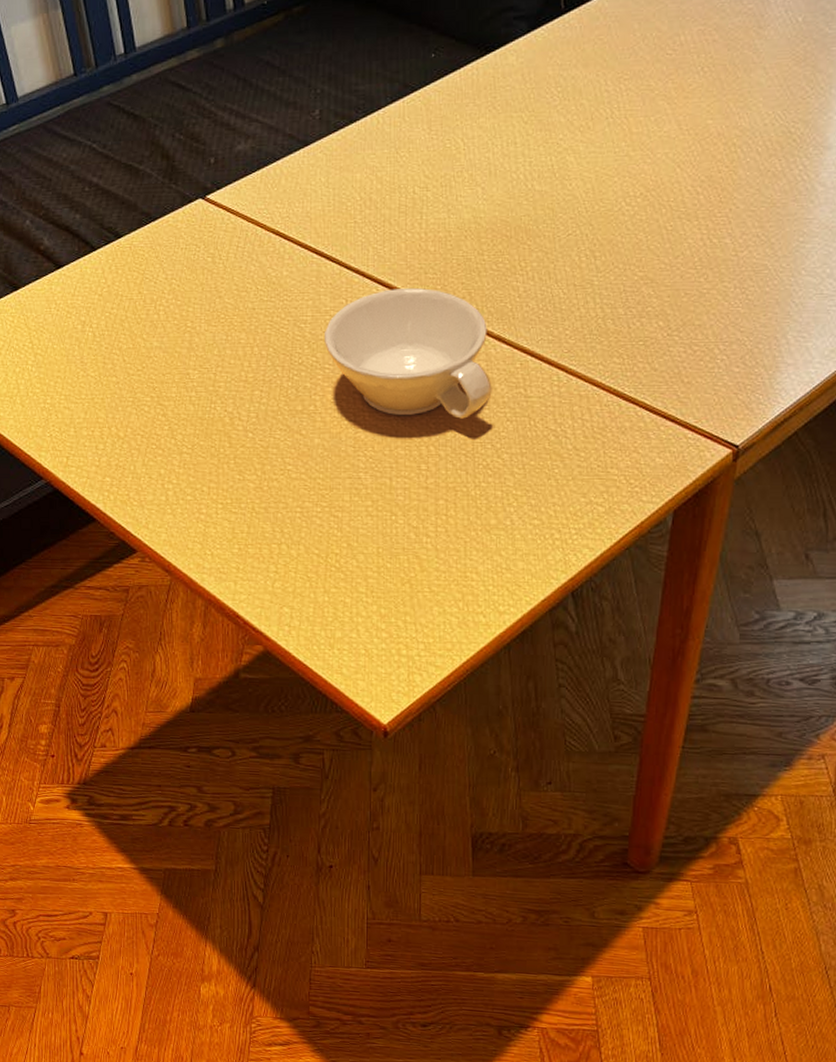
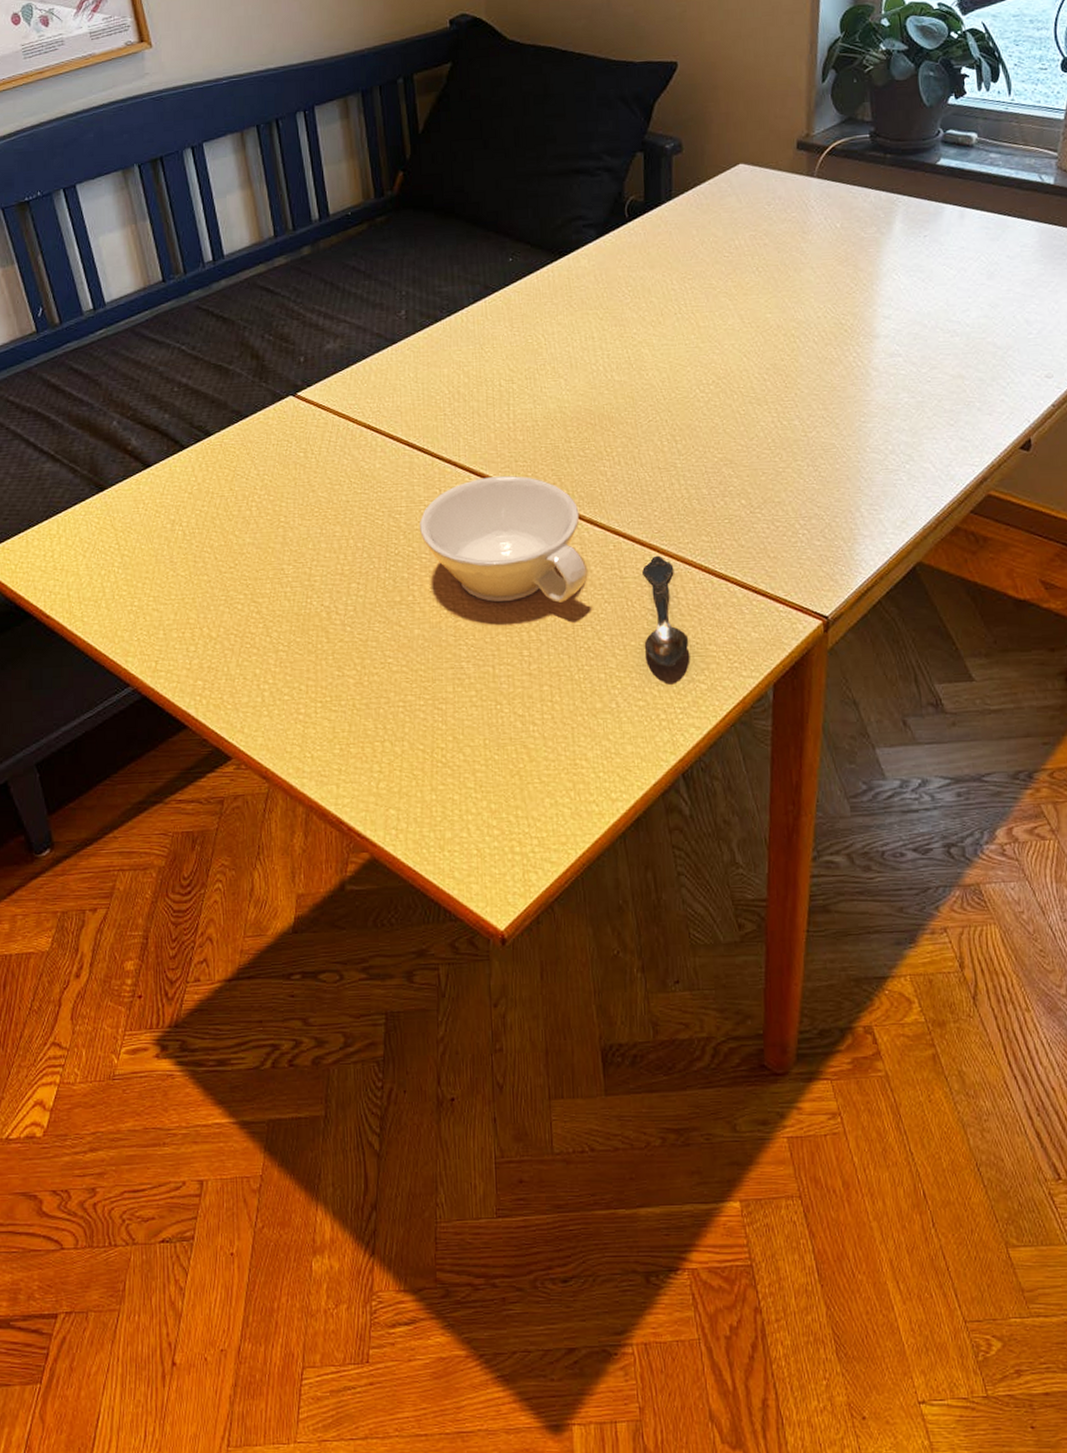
spoon: none [543,377,591,489] -> present [642,557,689,668]

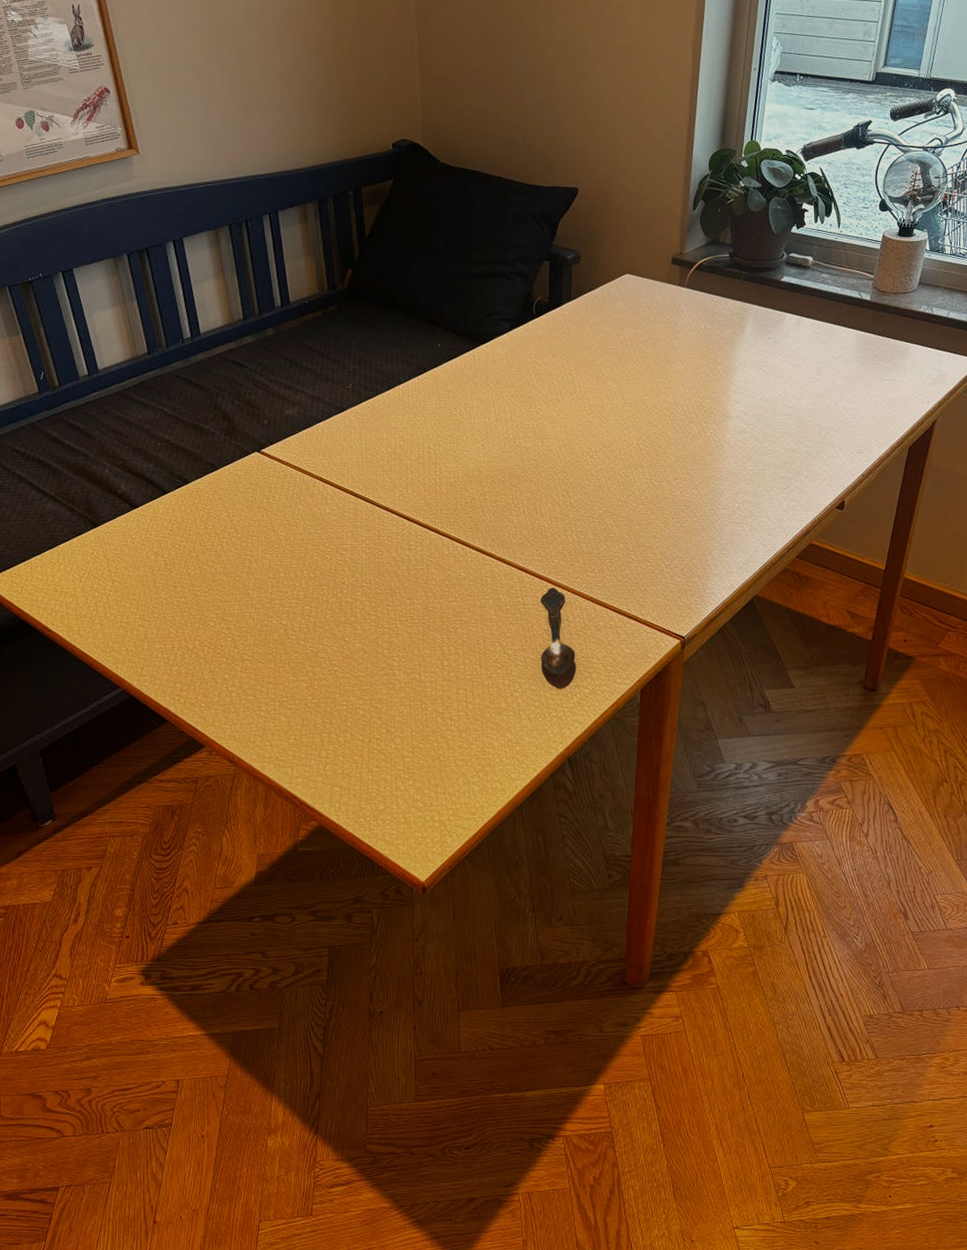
cup: present [420,475,588,603] -> none [362,521,497,624]

